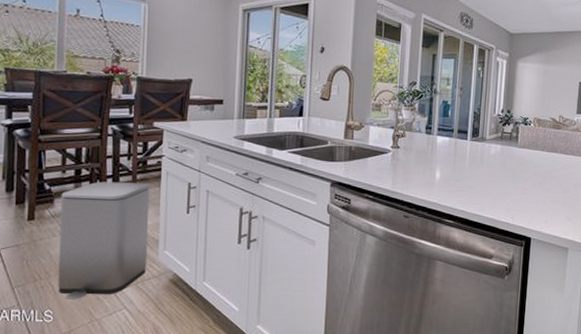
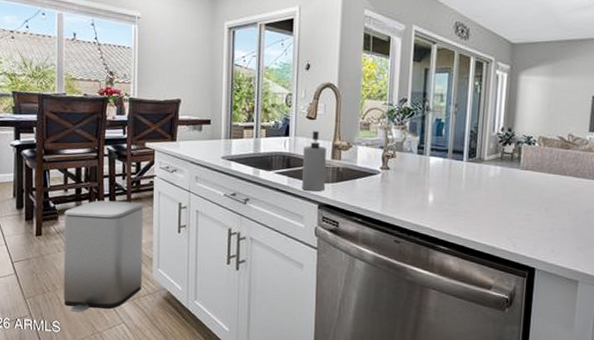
soap dispenser: none [314,111,339,171] -> present [301,131,326,192]

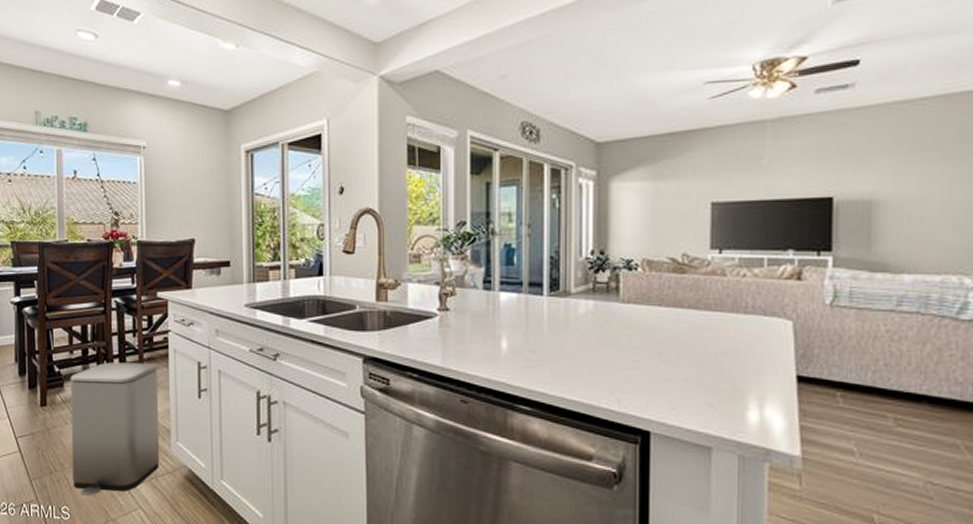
soap dispenser: present [301,131,326,192] -> none [337,268,369,343]

